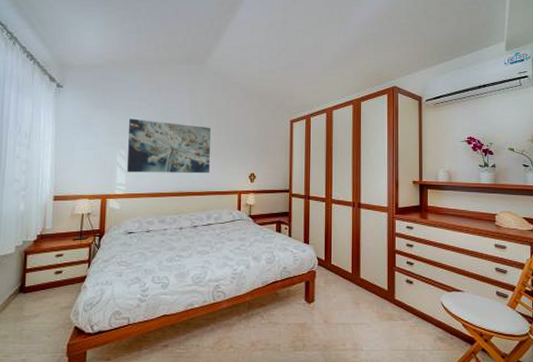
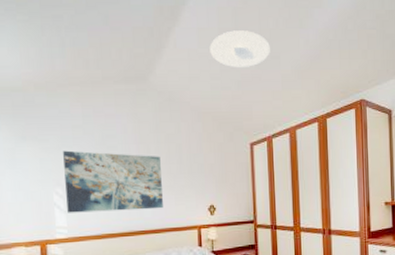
ceiling light: none [261,23,313,55] -> present [210,30,270,68]

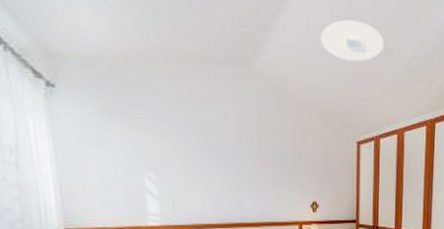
wall art: present [63,150,163,213] -> none [156,132,264,202]

